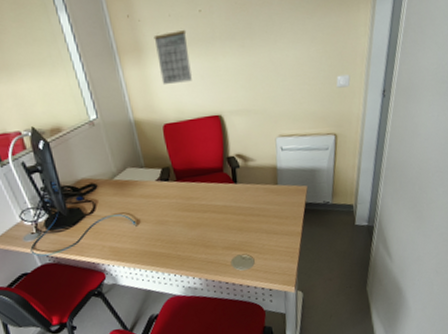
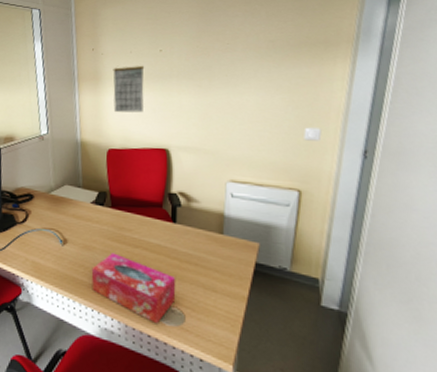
tissue box: none [167,221,245,272] -> present [91,252,176,324]

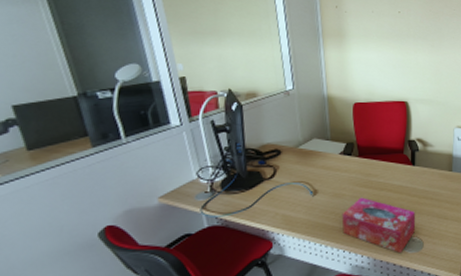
calendar: present [113,65,145,113] -> none [356,24,386,69]

